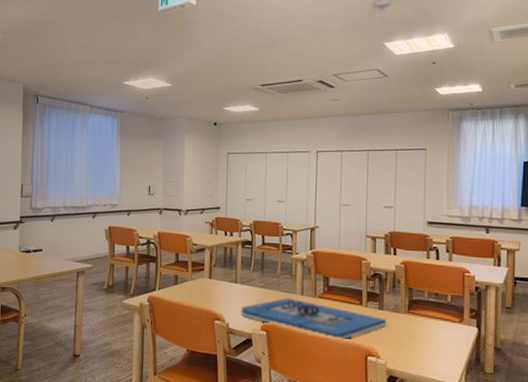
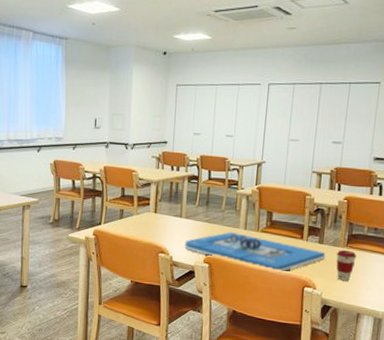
coffee cup: none [397,316,419,350] -> present [336,250,357,281]

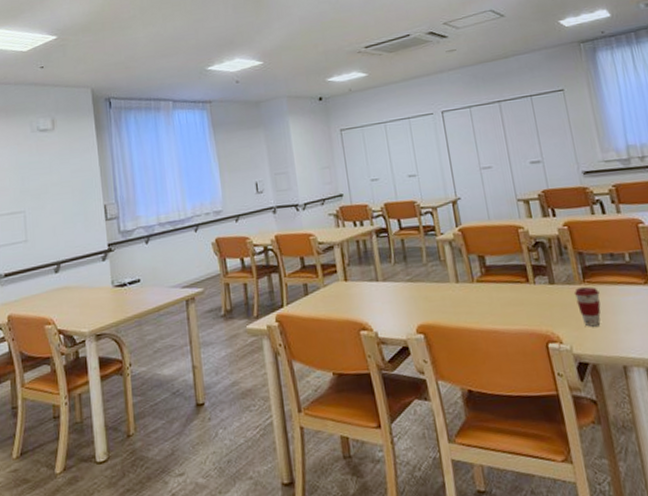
architectural model: present [184,231,326,273] -> none [388,288,563,330]

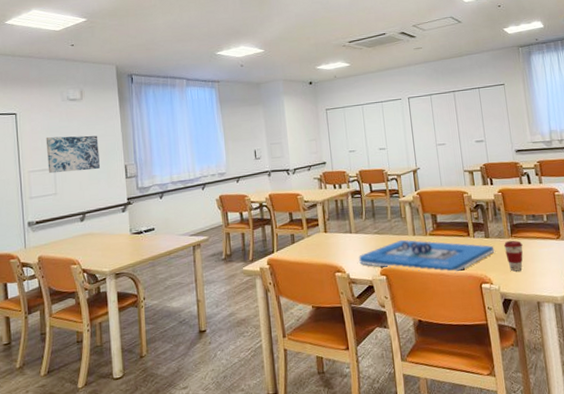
wall art: none [14,171,77,218] -> present [45,135,101,174]
architectural model: none [388,288,563,330] -> present [359,239,495,274]

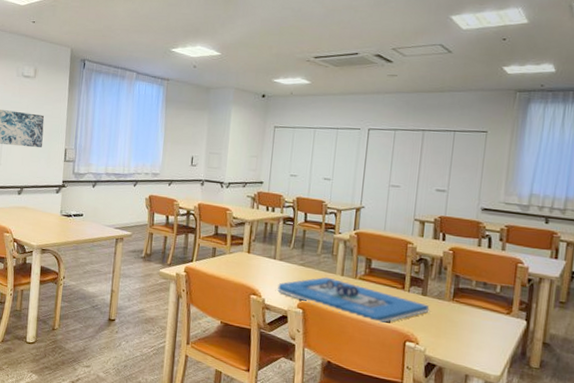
coffee cup: present [503,240,523,272] -> none [441,304,464,338]

